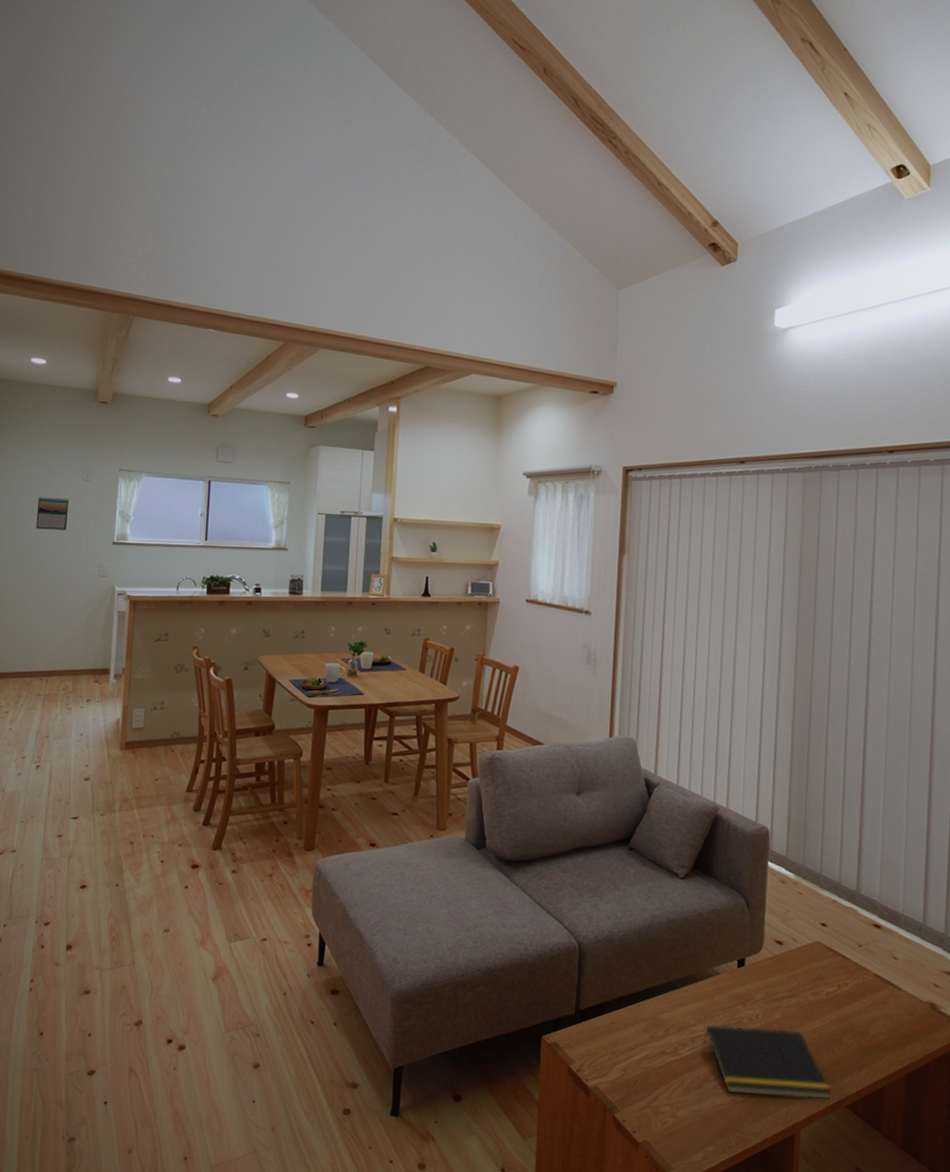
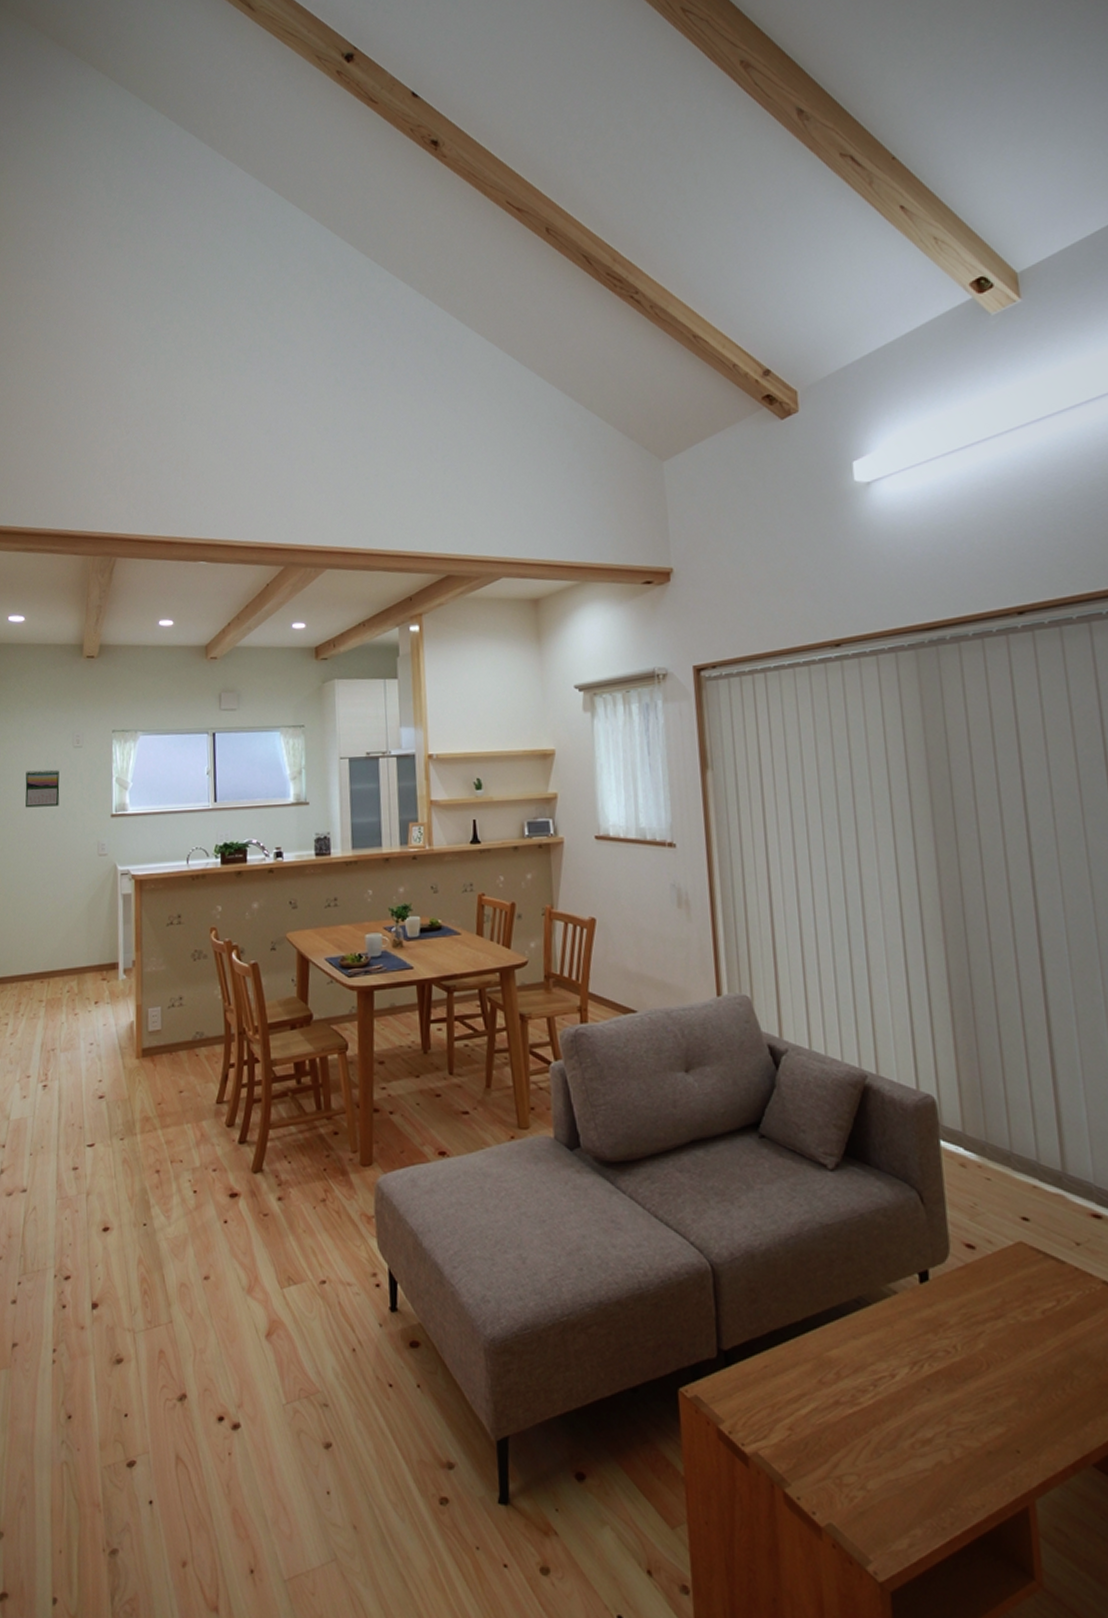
notepad: present [703,1025,832,1099] -> none [888,1362,1071,1457]

